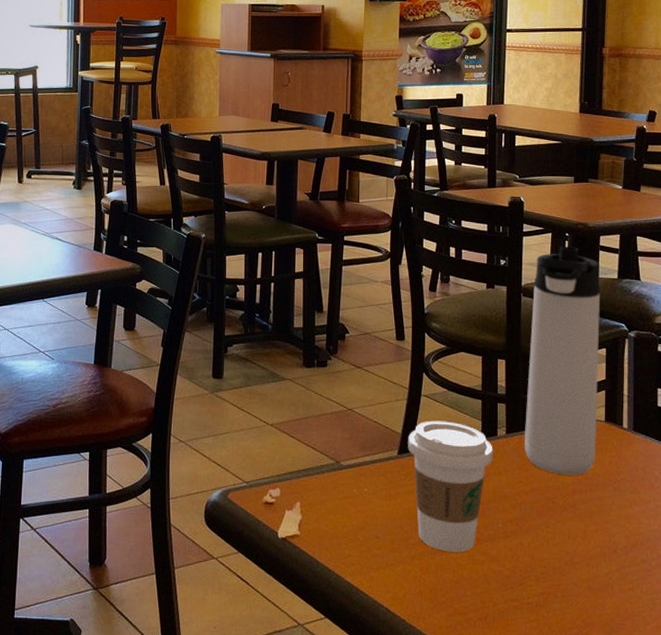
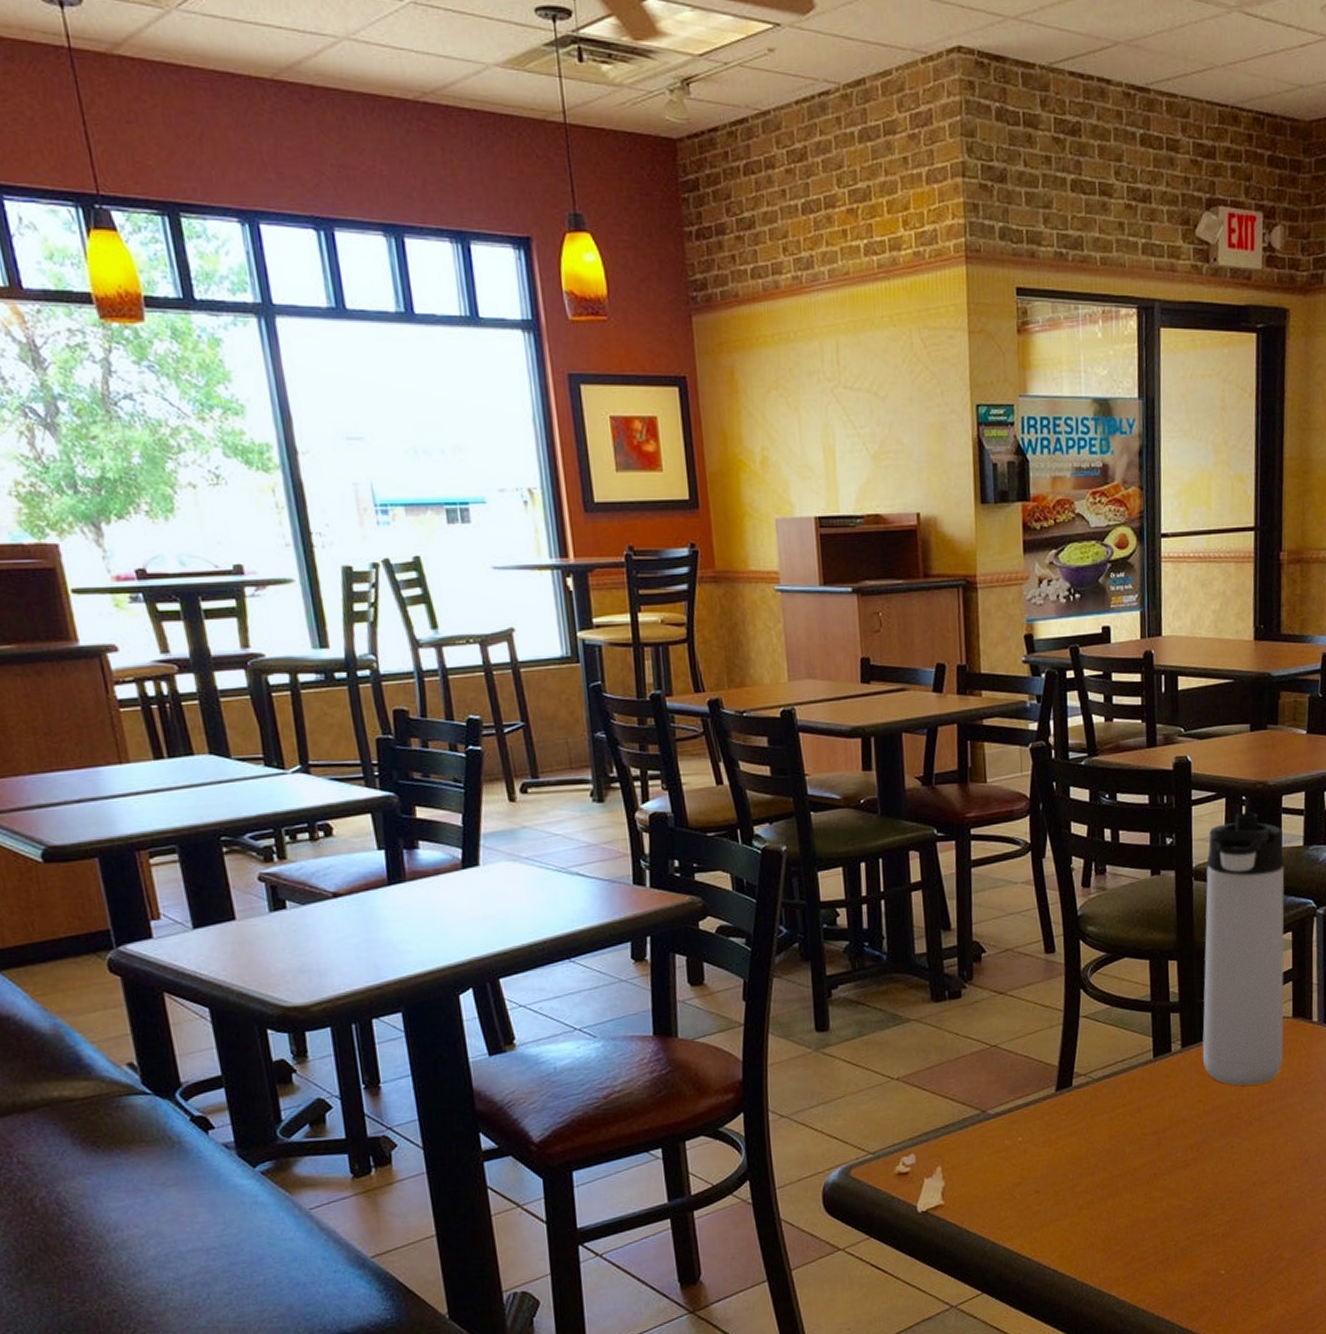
coffee cup: present [408,420,493,553] -> none [1066,1043,1168,1195]

